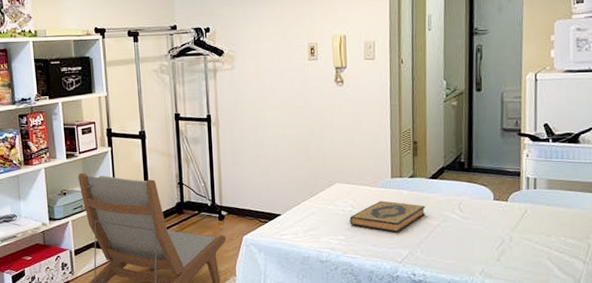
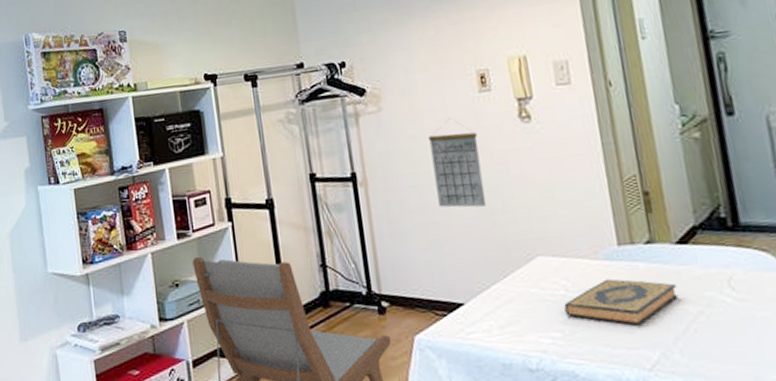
calendar: none [268,78,305,146] -> present [429,118,487,208]

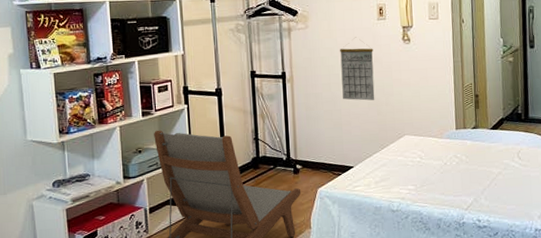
hardback book: present [564,278,679,326] -> none [418,151,488,181]

